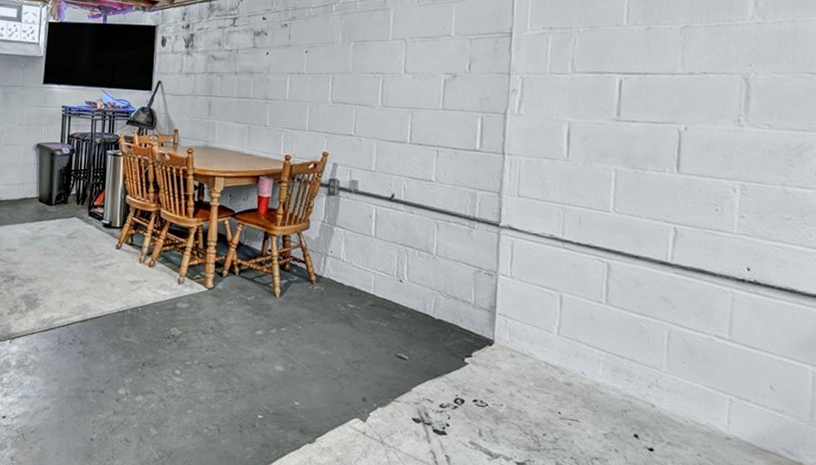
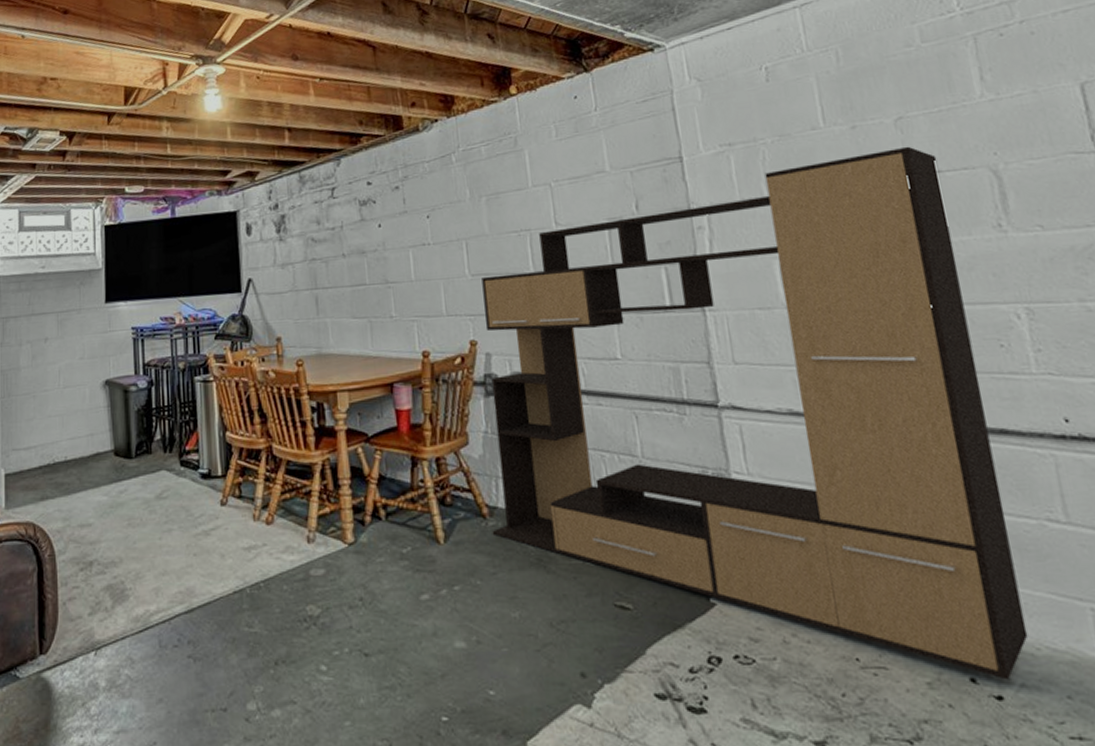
media console: none [315,49,706,439] -> present [482,146,1028,680]

